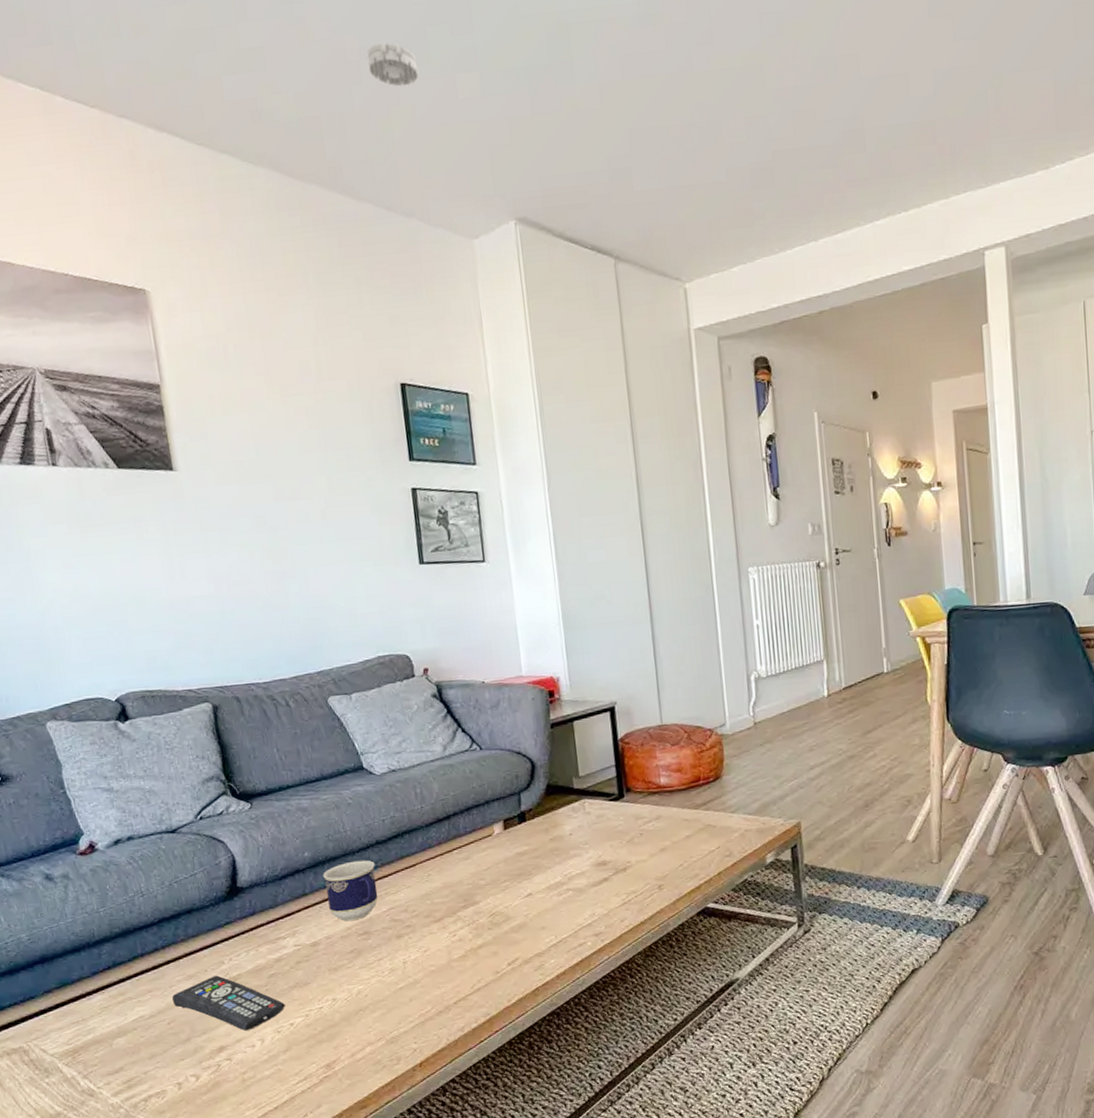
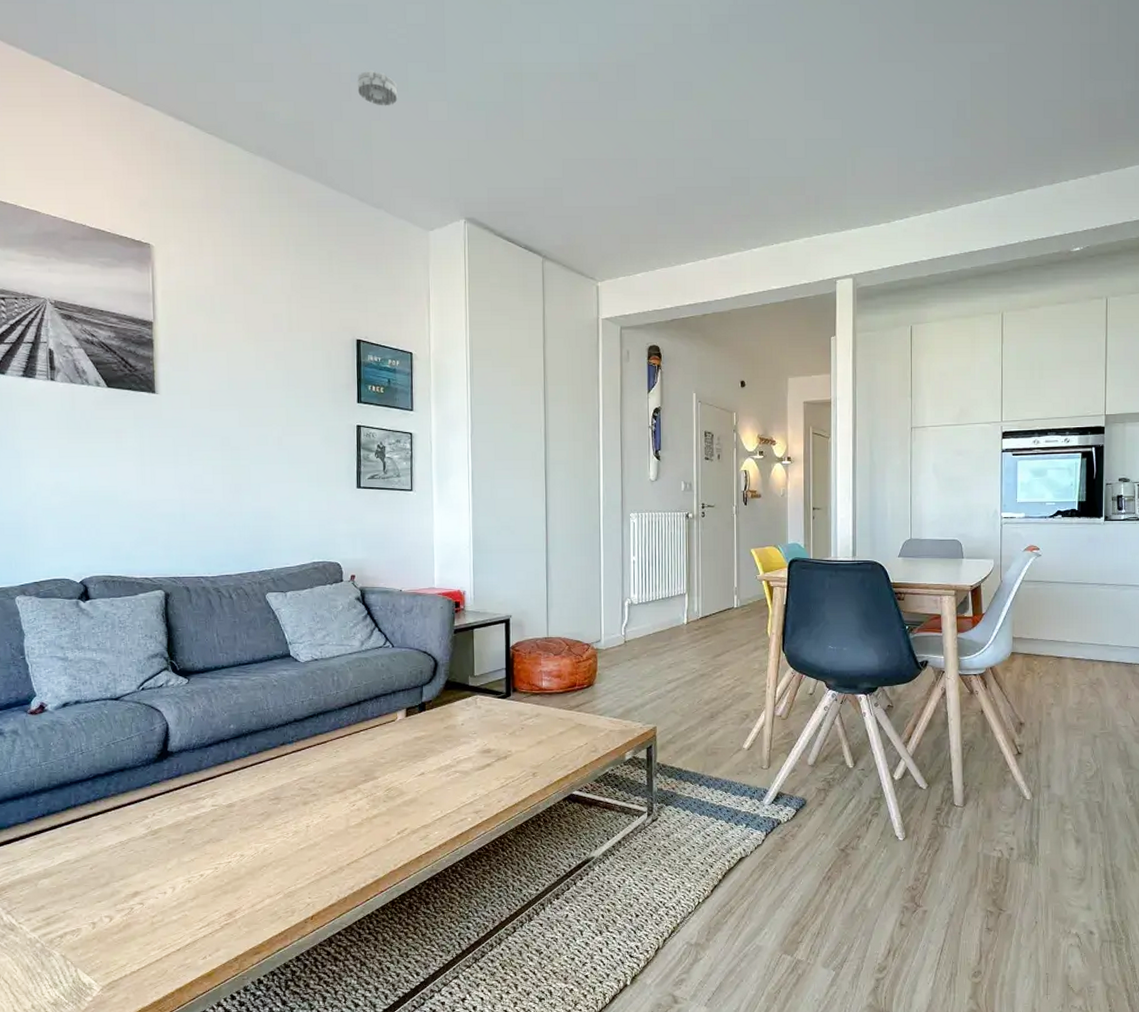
remote control: present [171,975,285,1032] -> none [96,828,198,879]
cup: present [323,860,378,922] -> none [245,734,291,787]

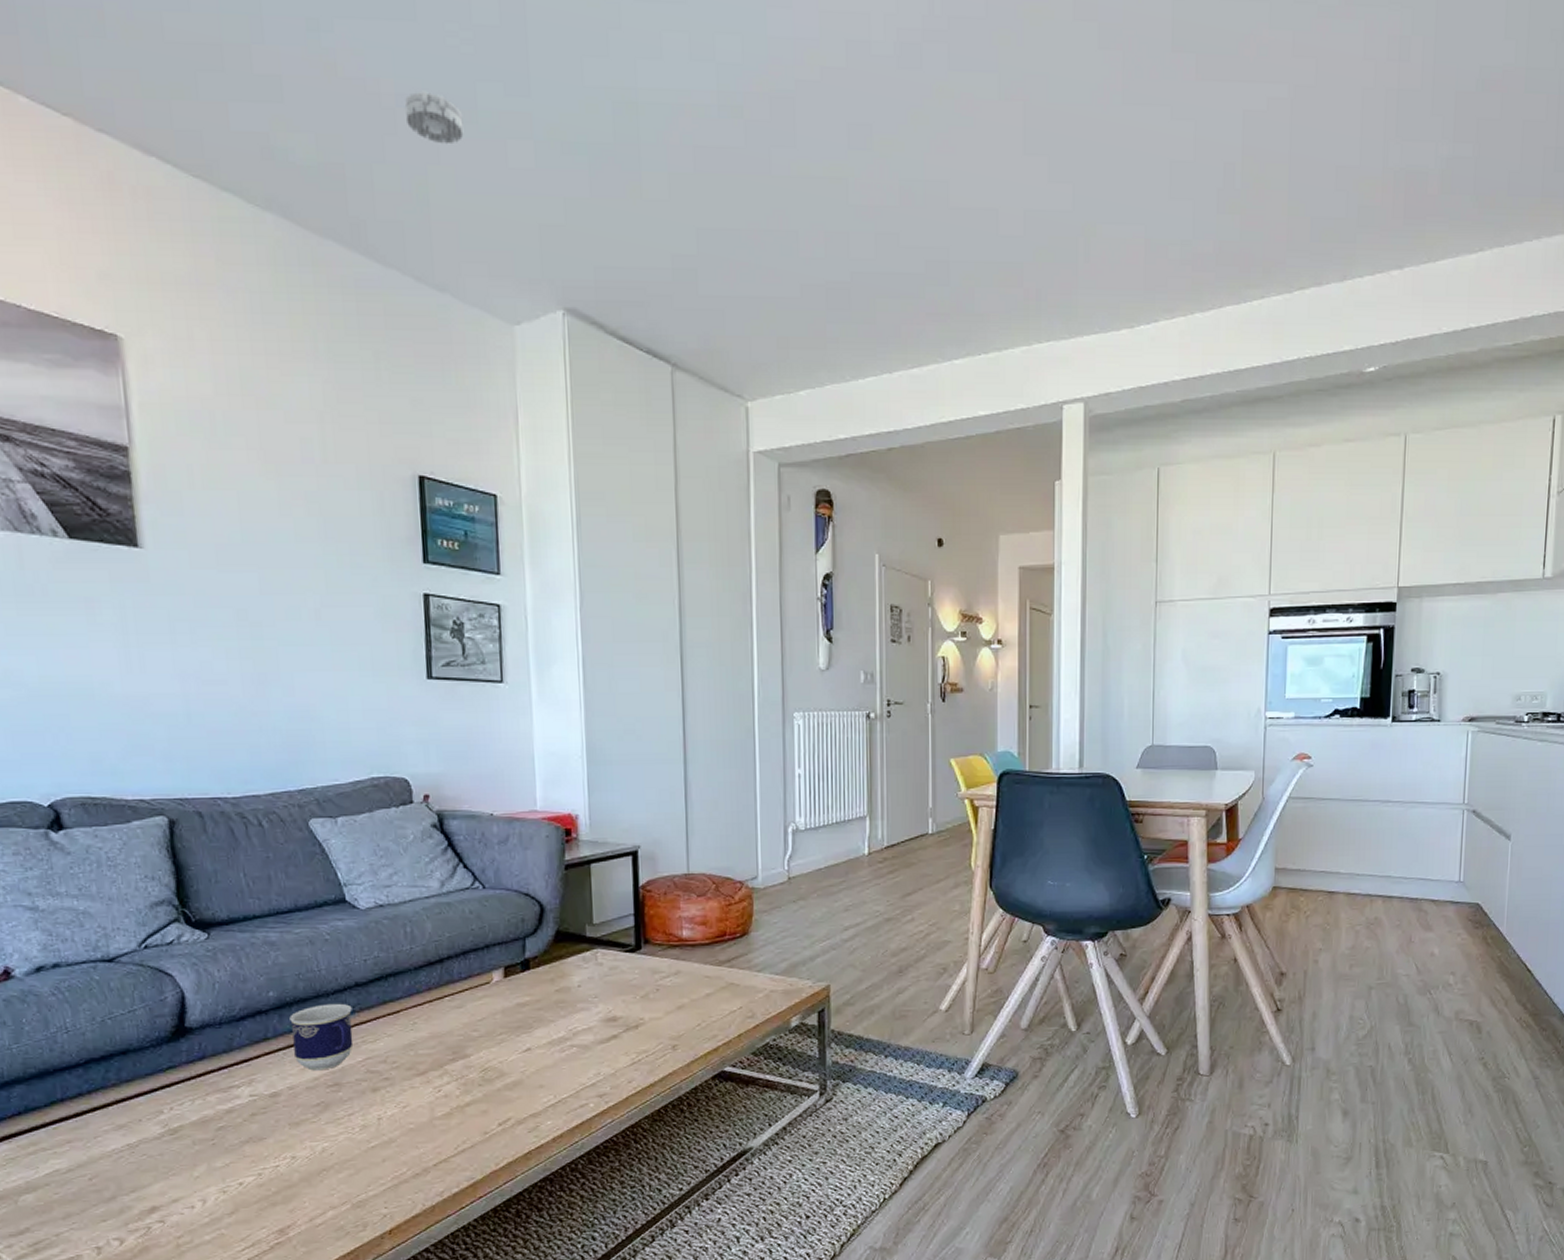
cup: none [245,734,291,787] -> present [290,1003,354,1071]

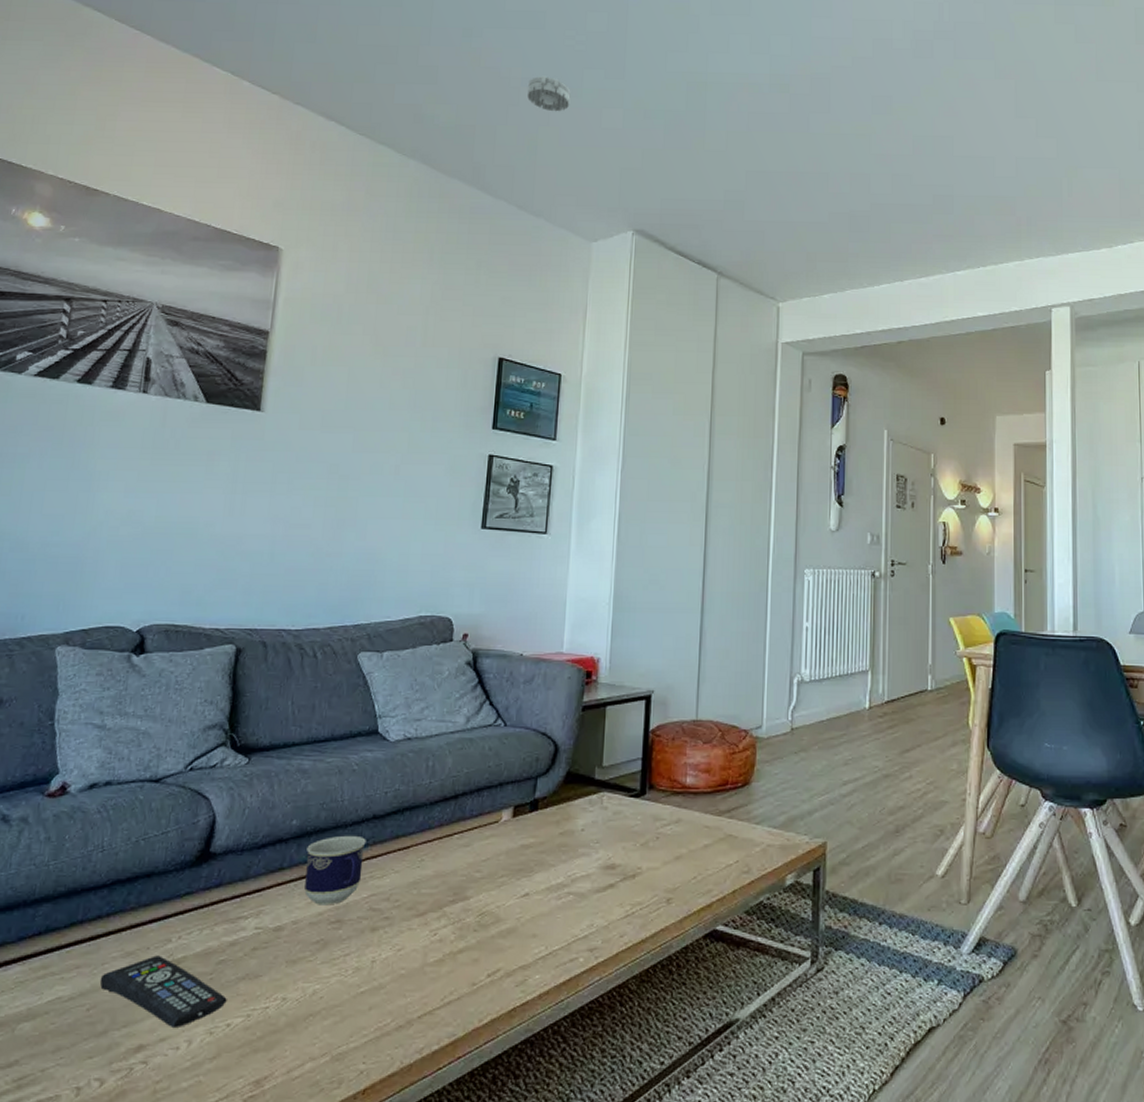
remote control: none [95,1126,234,1191] -> present [99,955,227,1029]

